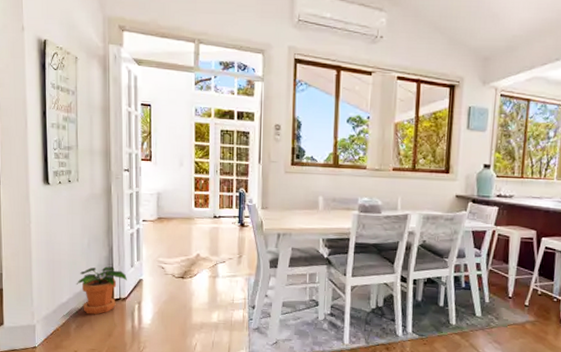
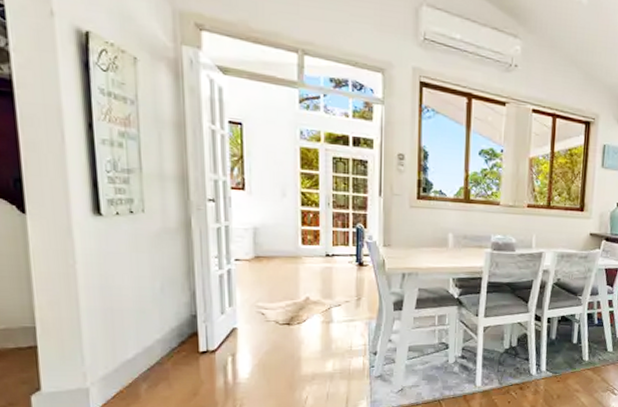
potted plant: present [76,266,127,315] -> none [146,314,216,372]

